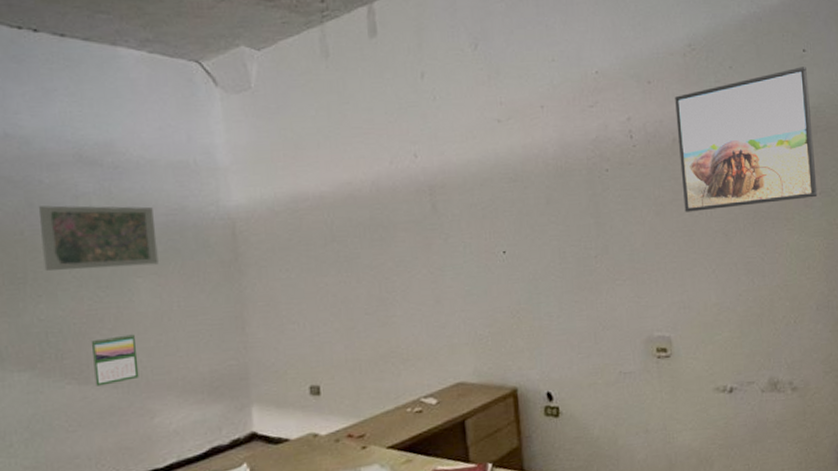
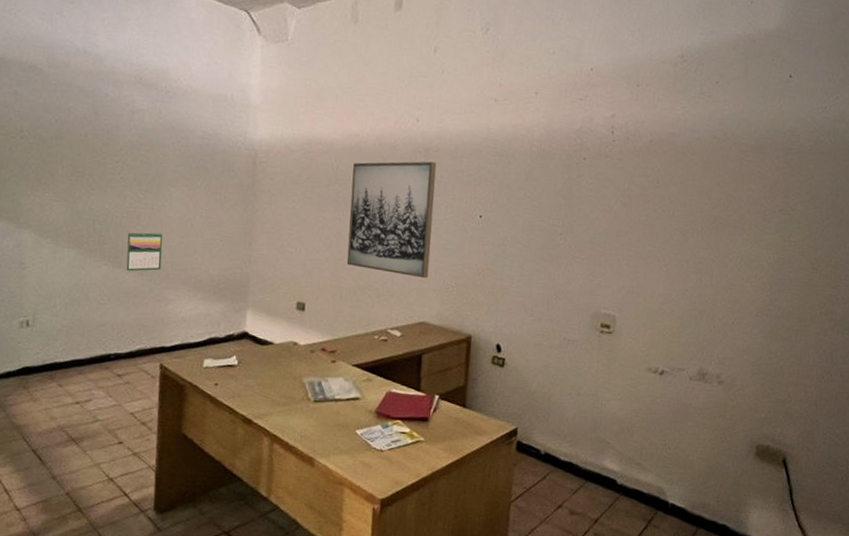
road map: present [38,205,159,272] -> none [99,115,192,179]
wall art: none [350,199,457,334] -> present [346,161,437,279]
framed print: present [675,66,818,212] -> none [649,91,790,214]

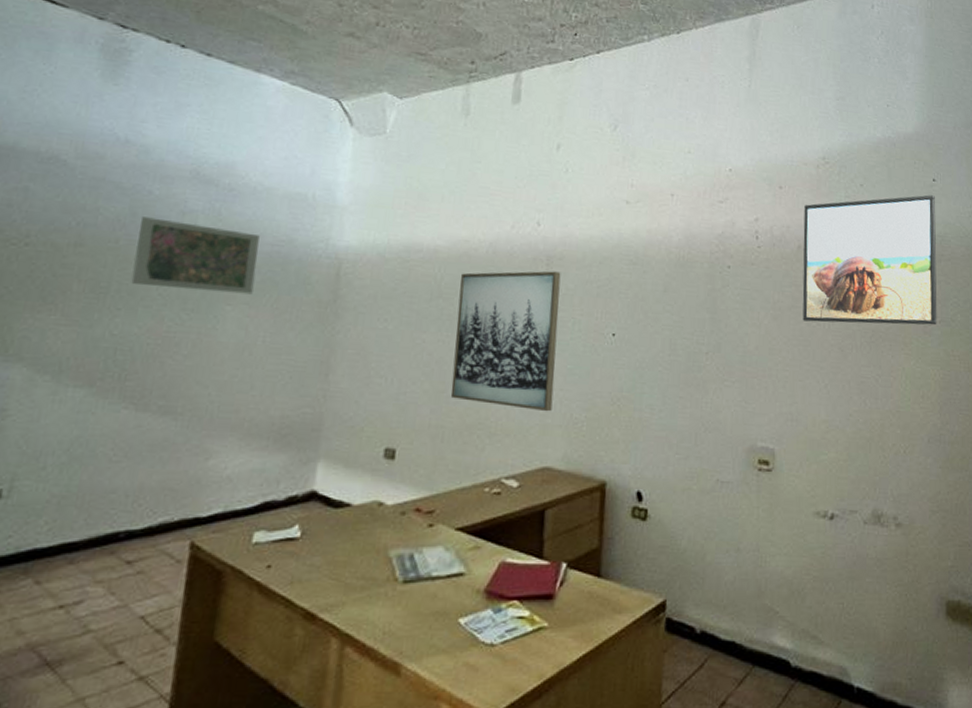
road map: none [99,115,192,179] -> present [131,216,260,295]
calendar: present [126,231,163,271] -> none [154,362,209,416]
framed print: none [649,91,790,214] -> present [802,195,937,325]

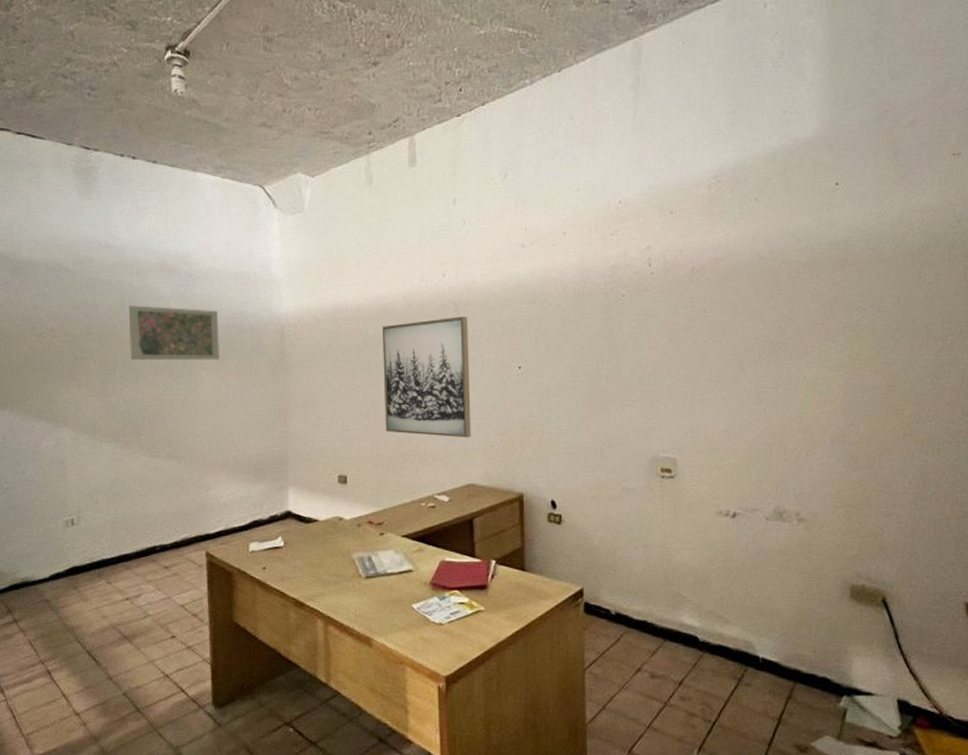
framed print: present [802,195,937,325] -> none [697,200,841,340]

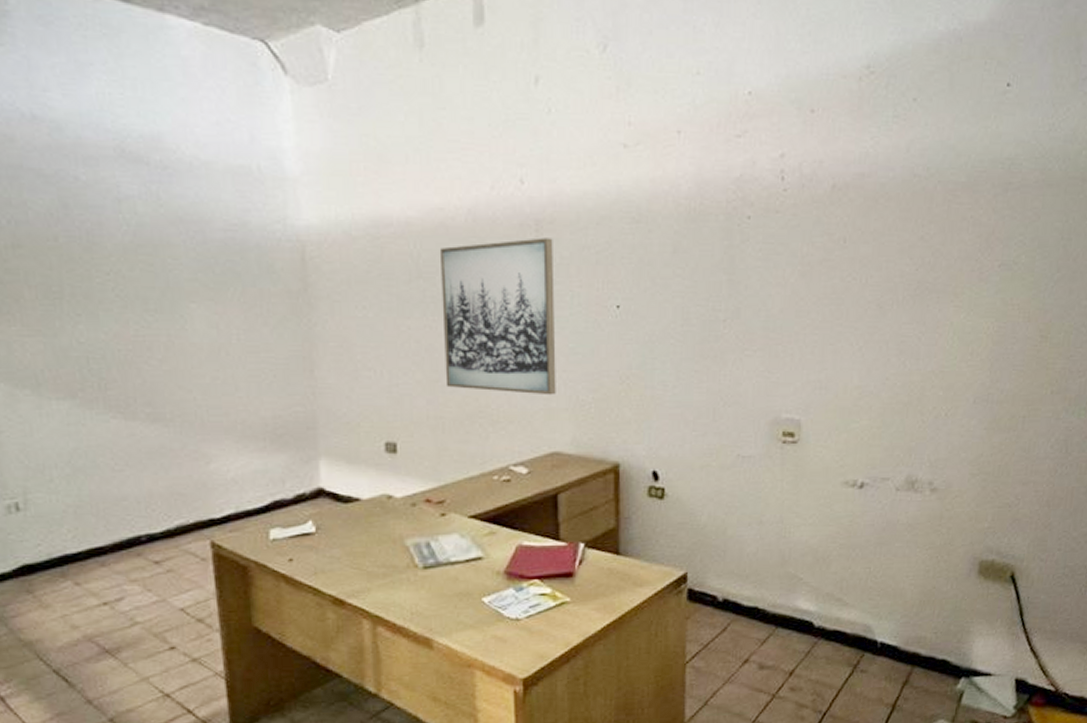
road map: present [128,305,220,361] -> none [74,208,215,289]

